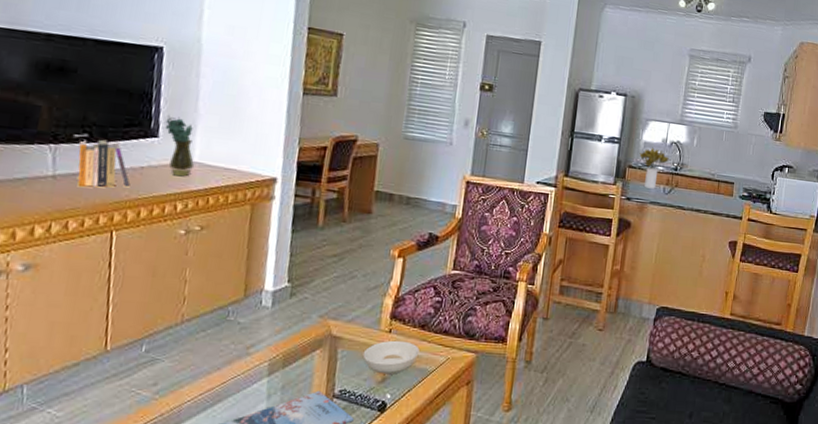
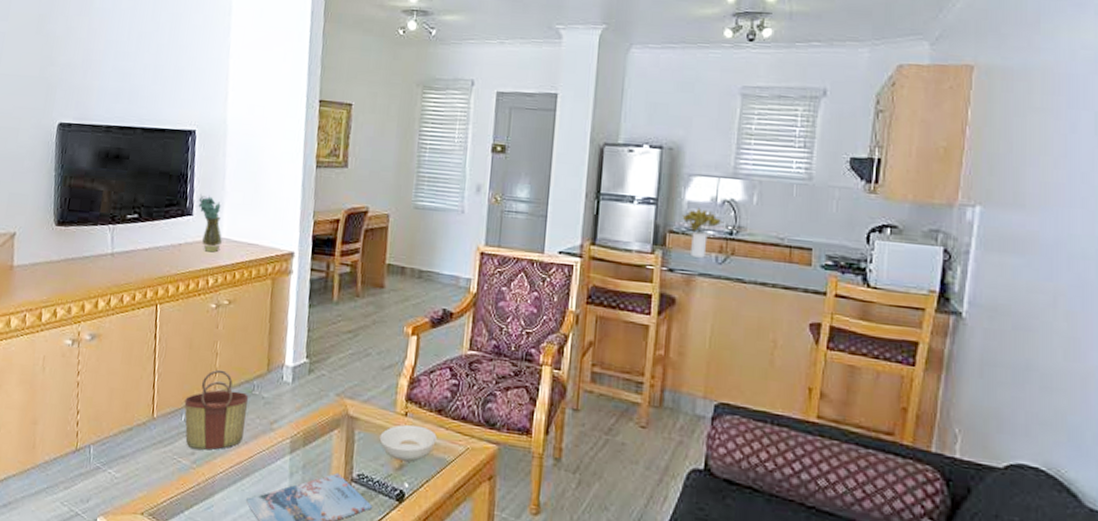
books: present [77,138,131,188] -> none [130,218,171,264]
shopping bag: none [145,297,222,380] -> present [184,369,248,450]

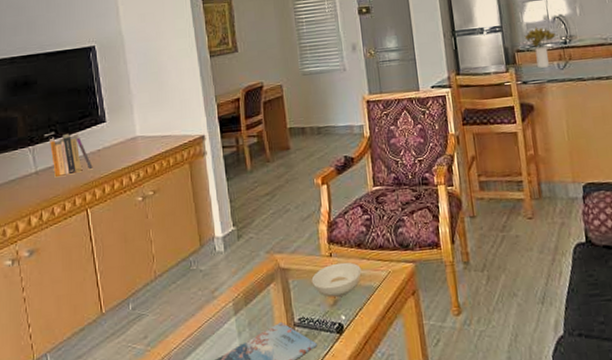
books: none [130,218,171,264] -> present [50,133,93,178]
shopping bag: present [184,369,248,450] -> none [129,254,189,333]
vase: present [198,194,222,253] -> none [109,101,137,152]

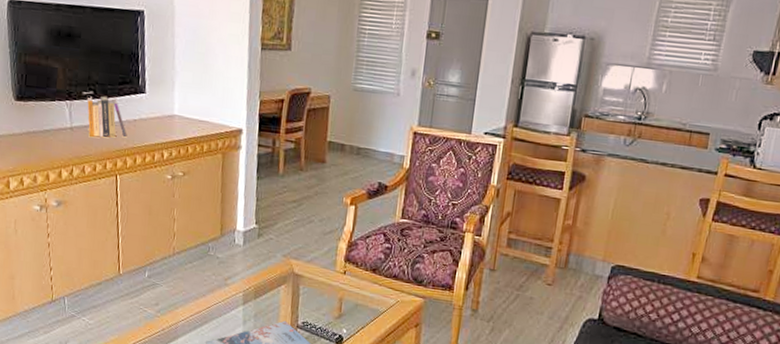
bowl: present [311,262,362,297] -> none [321,281,371,312]
flower bouquet: present [524,27,558,69] -> none [597,94,635,142]

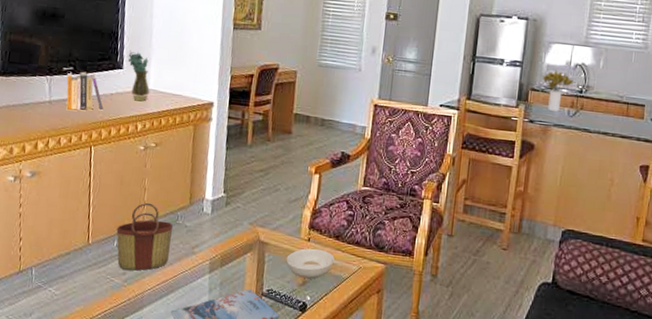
shopping bag: none [147,233,204,302] -> present [116,202,173,271]
vase: none [150,73,175,128] -> present [128,50,150,102]
bowl: none [321,281,371,312] -> present [286,248,335,279]
flower bouquet: none [597,94,635,142] -> present [542,70,576,113]

